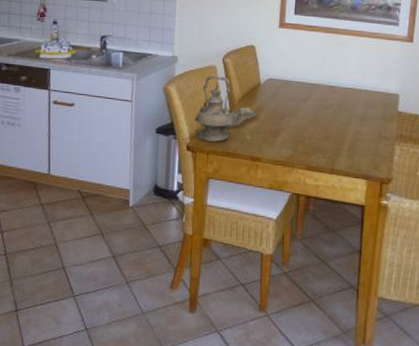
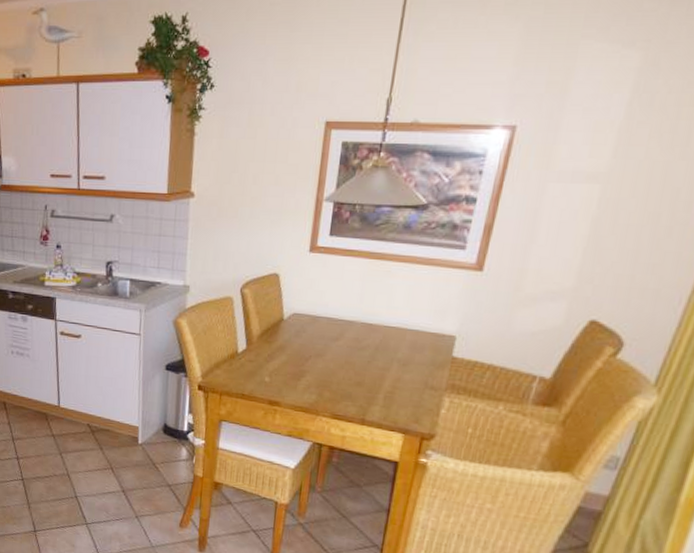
teapot: present [194,75,256,142] -> none [207,308,276,383]

